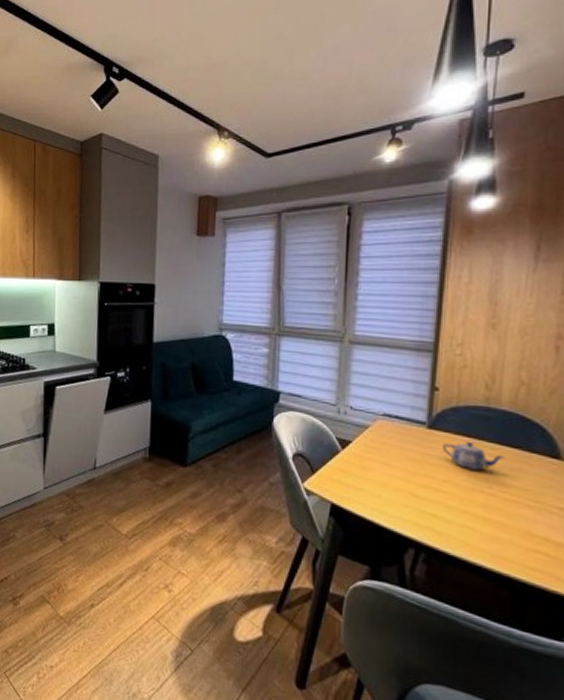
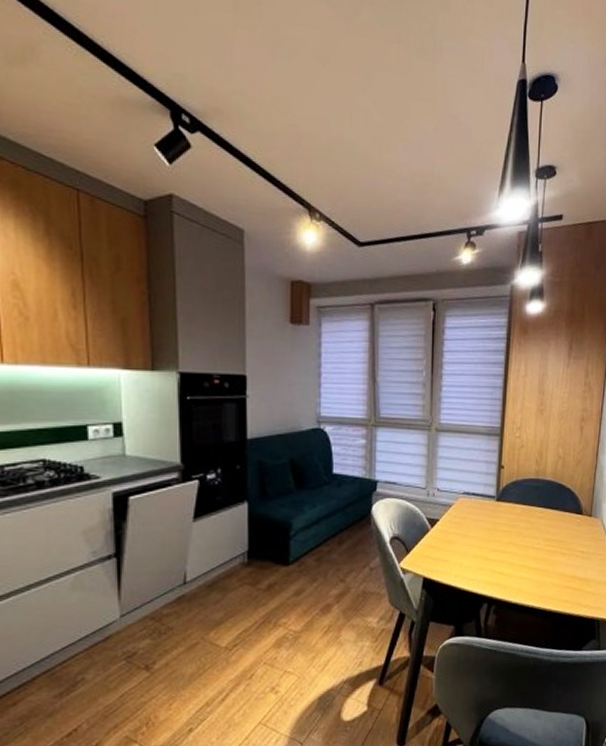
teapot: present [443,441,504,470] -> none [507,508,548,531]

